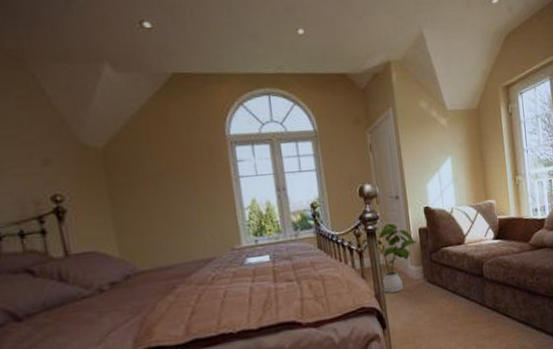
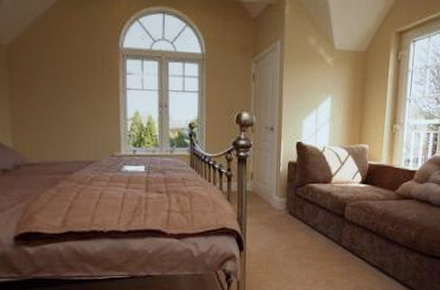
house plant: present [359,223,417,293] -> none [229,153,285,219]

